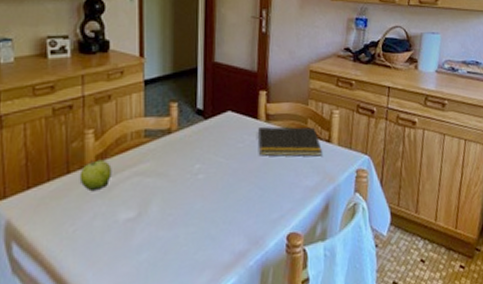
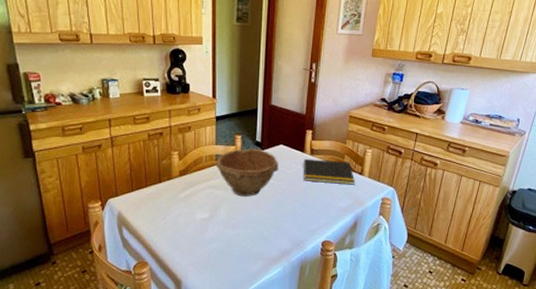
fruit: present [79,159,112,192] -> none [168,174,191,197]
bowl: none [145,119,226,183] -> present [216,149,278,197]

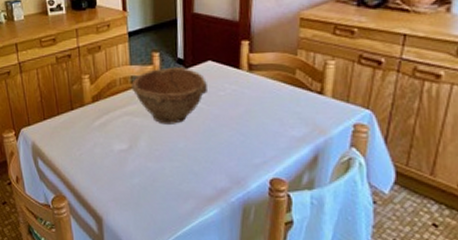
notepad: present [303,158,355,185] -> none [239,76,312,108]

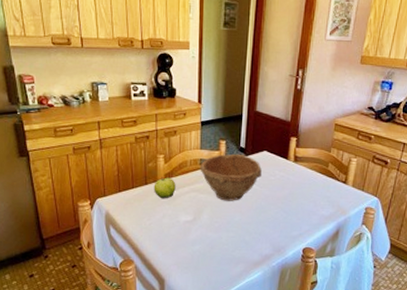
fruit: none [81,100,106,126] -> present [153,177,176,199]

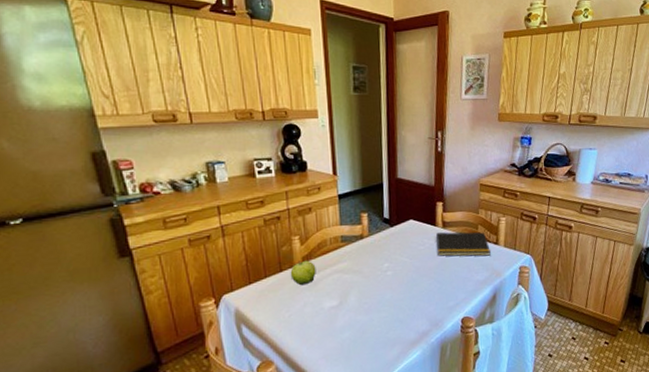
bowl: present [200,154,262,201] -> none [341,226,410,279]
notepad: none [286,165,338,193] -> present [435,232,491,257]

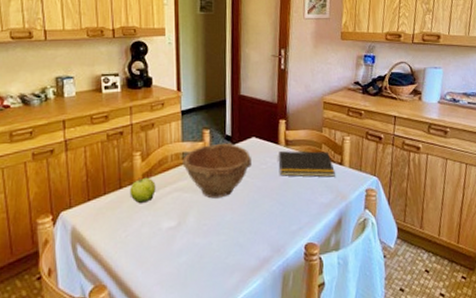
bowl: none [341,226,410,279] -> present [182,143,252,199]

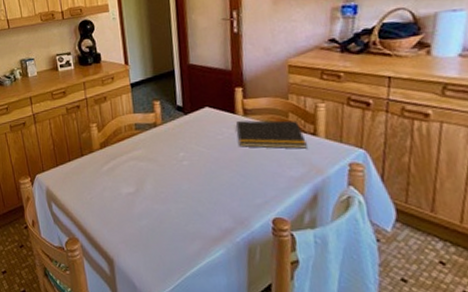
fruit: present [129,177,156,204] -> none [90,146,113,171]
bowl: present [182,143,252,199] -> none [135,114,207,168]

